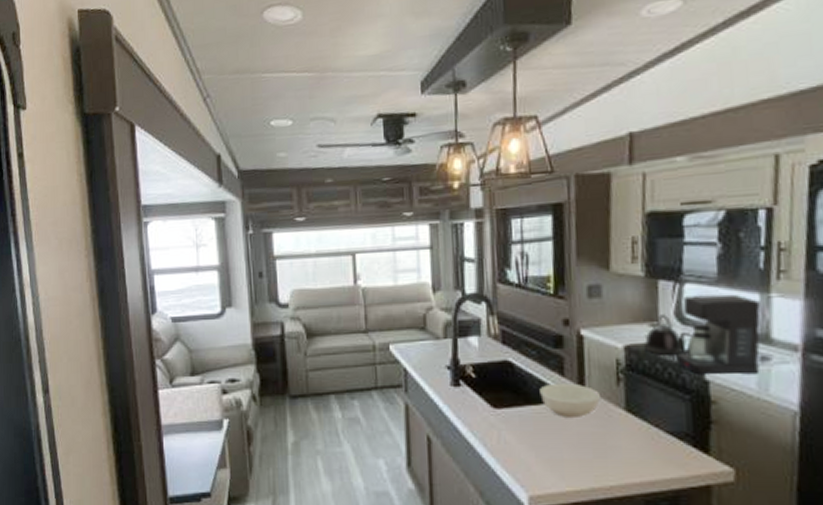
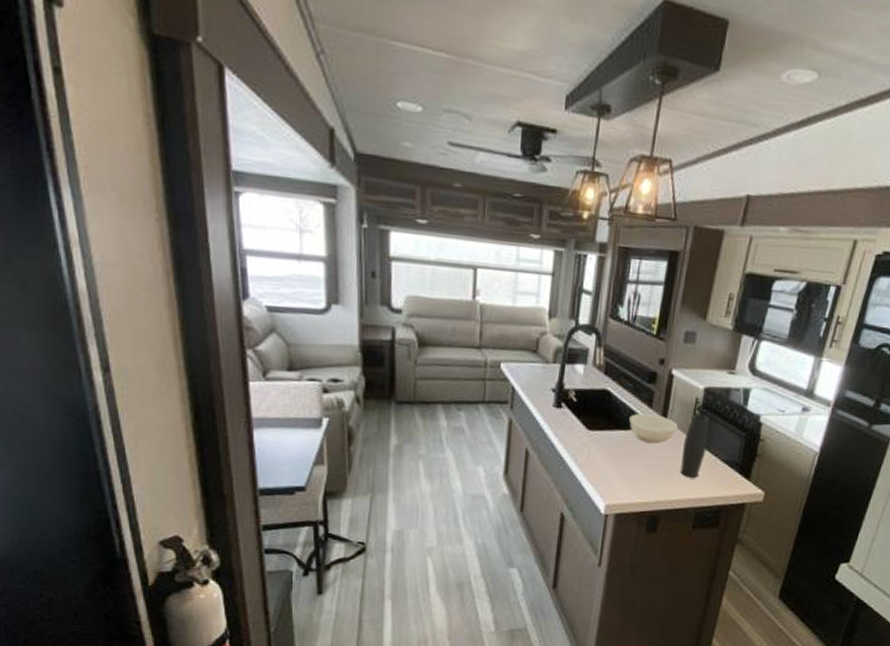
vase: none [611,378,643,456] -> present [680,414,709,478]
kettle: present [644,313,682,357] -> none [720,363,749,400]
coffee maker: present [676,294,761,375] -> none [742,351,813,422]

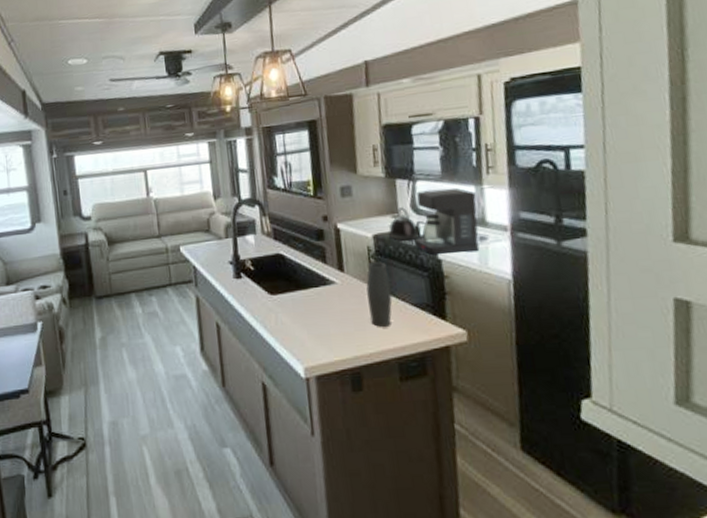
bowl: present [629,413,678,445] -> none [307,269,357,299]
kettle: none [720,363,749,400] -> present [388,206,419,242]
coffee maker: none [742,351,813,422] -> present [414,187,480,254]

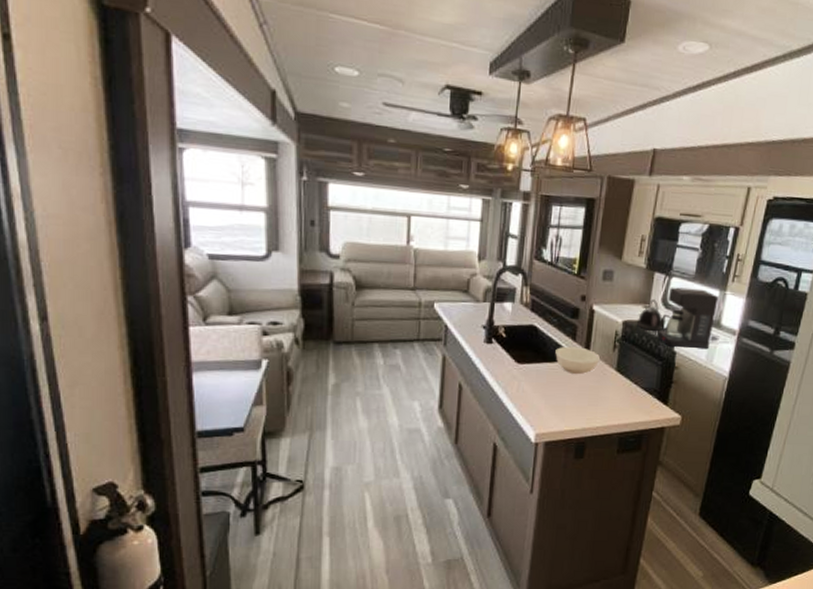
bowl: none [307,269,357,299] -> present [555,346,600,375]
vase: present [366,262,393,327] -> none [604,346,629,405]

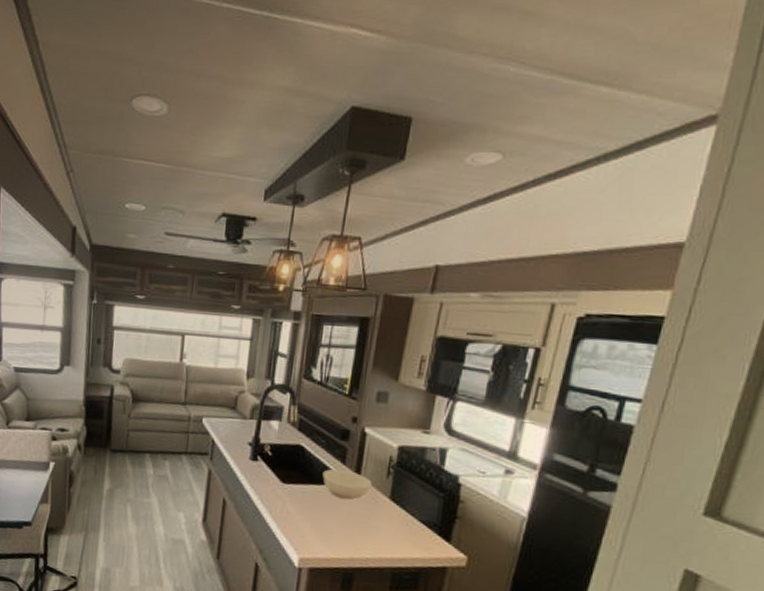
kettle: present [637,298,663,332] -> none [415,423,446,459]
coffee maker: present [657,287,719,350] -> none [438,412,515,484]

